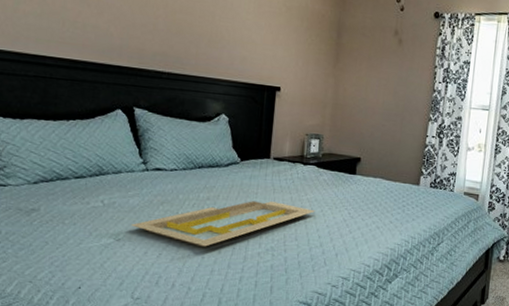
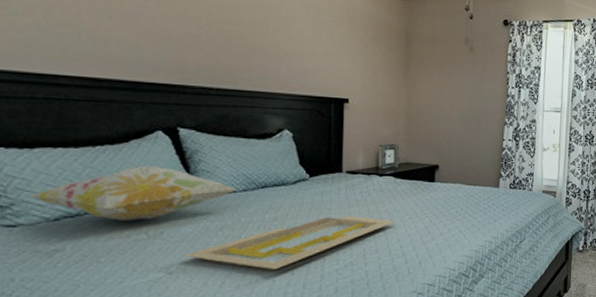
decorative pillow: none [17,140,178,190] -> present [29,165,237,221]

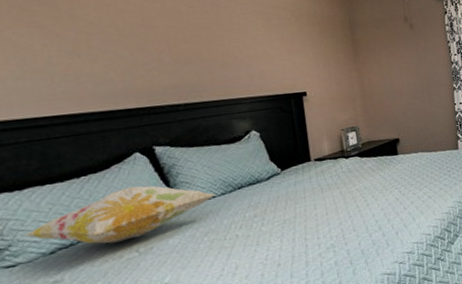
serving tray: present [184,216,396,270] -> none [175,197,368,268]

